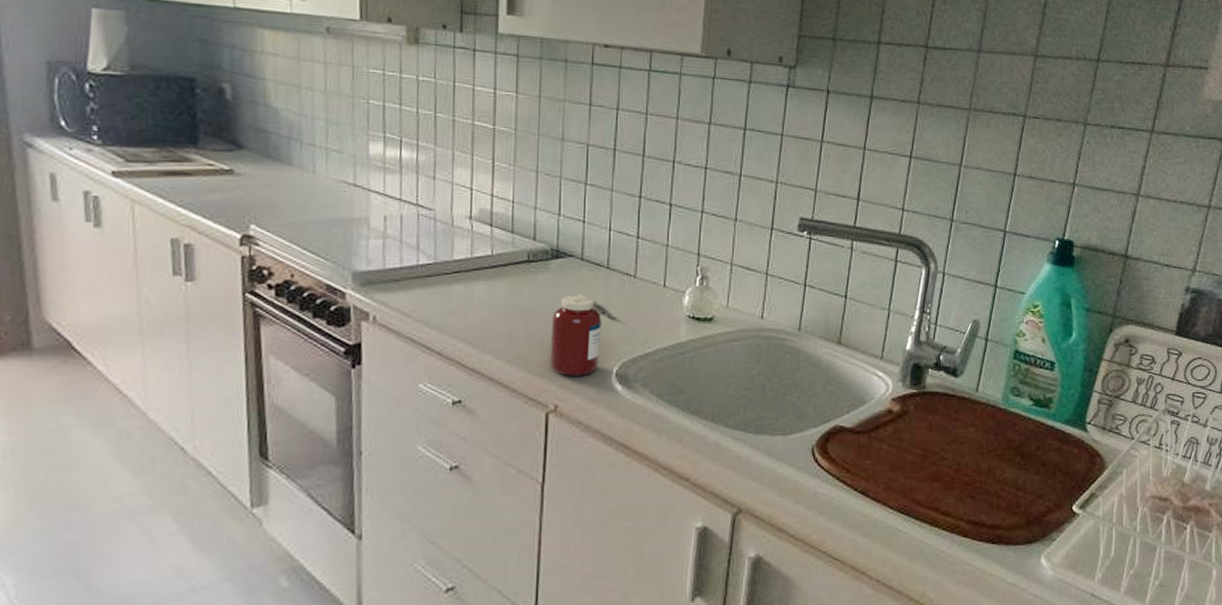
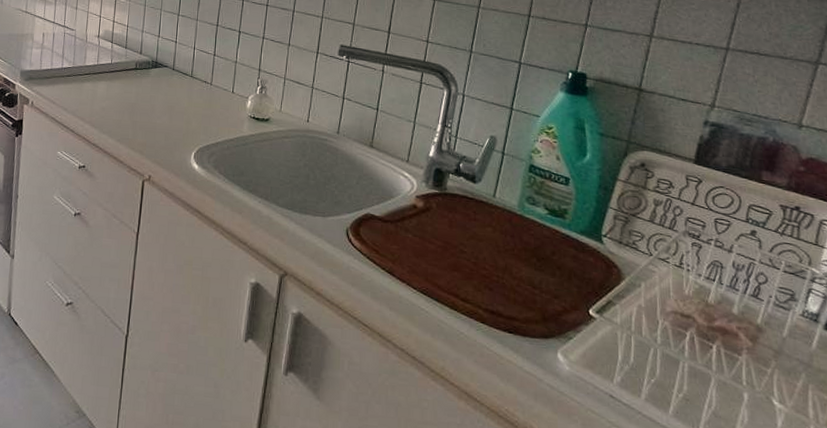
jar: present [549,293,627,376] -> none [146,94,204,155]

